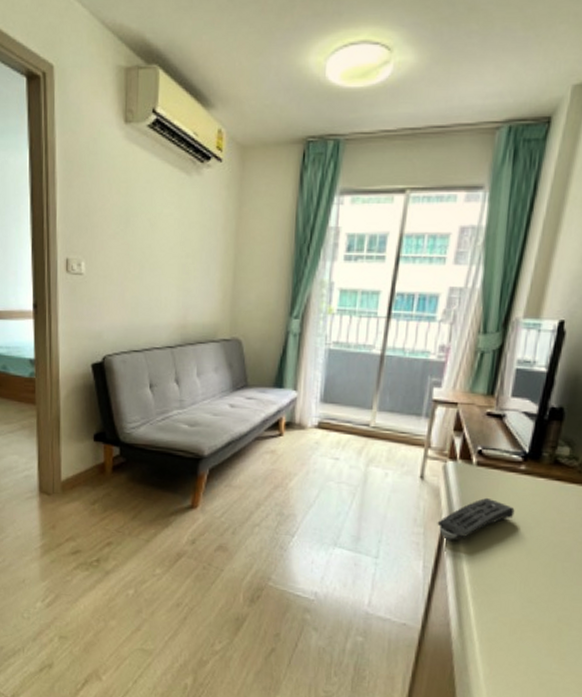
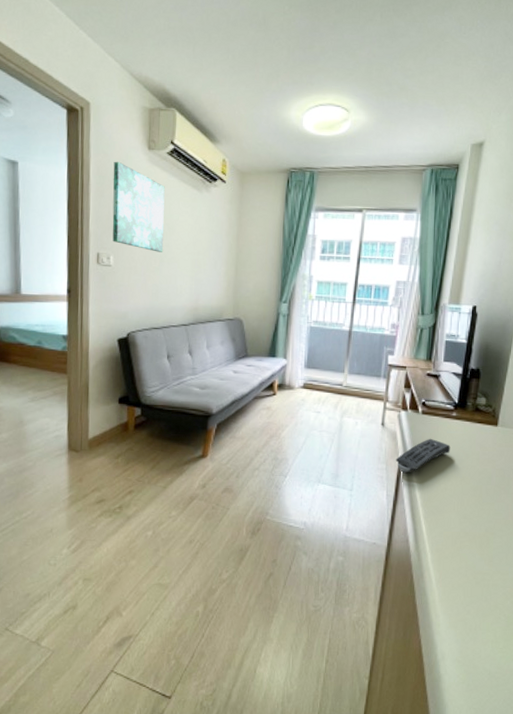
wall art: none [82,140,145,256] -> present [112,161,165,252]

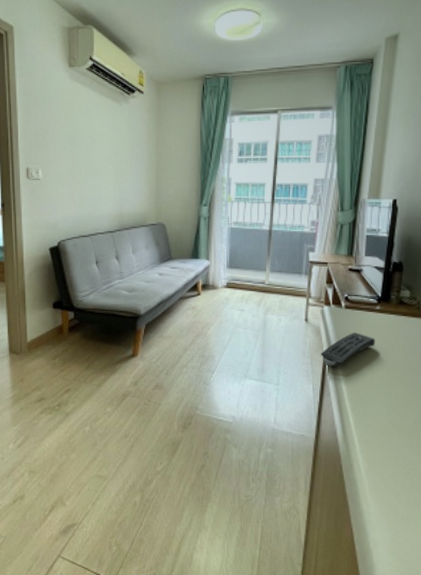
wall art: present [112,161,165,252] -> none [37,80,88,164]

